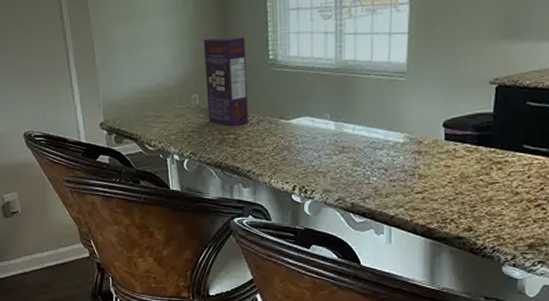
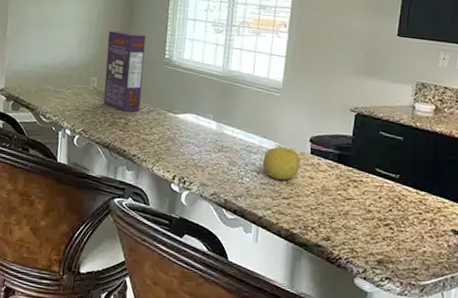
fruit: none [390,137,434,174] -> present [262,146,301,180]

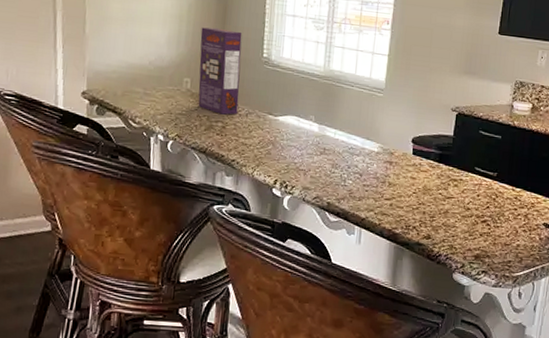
fruit: present [262,146,301,180] -> none [365,148,403,181]

